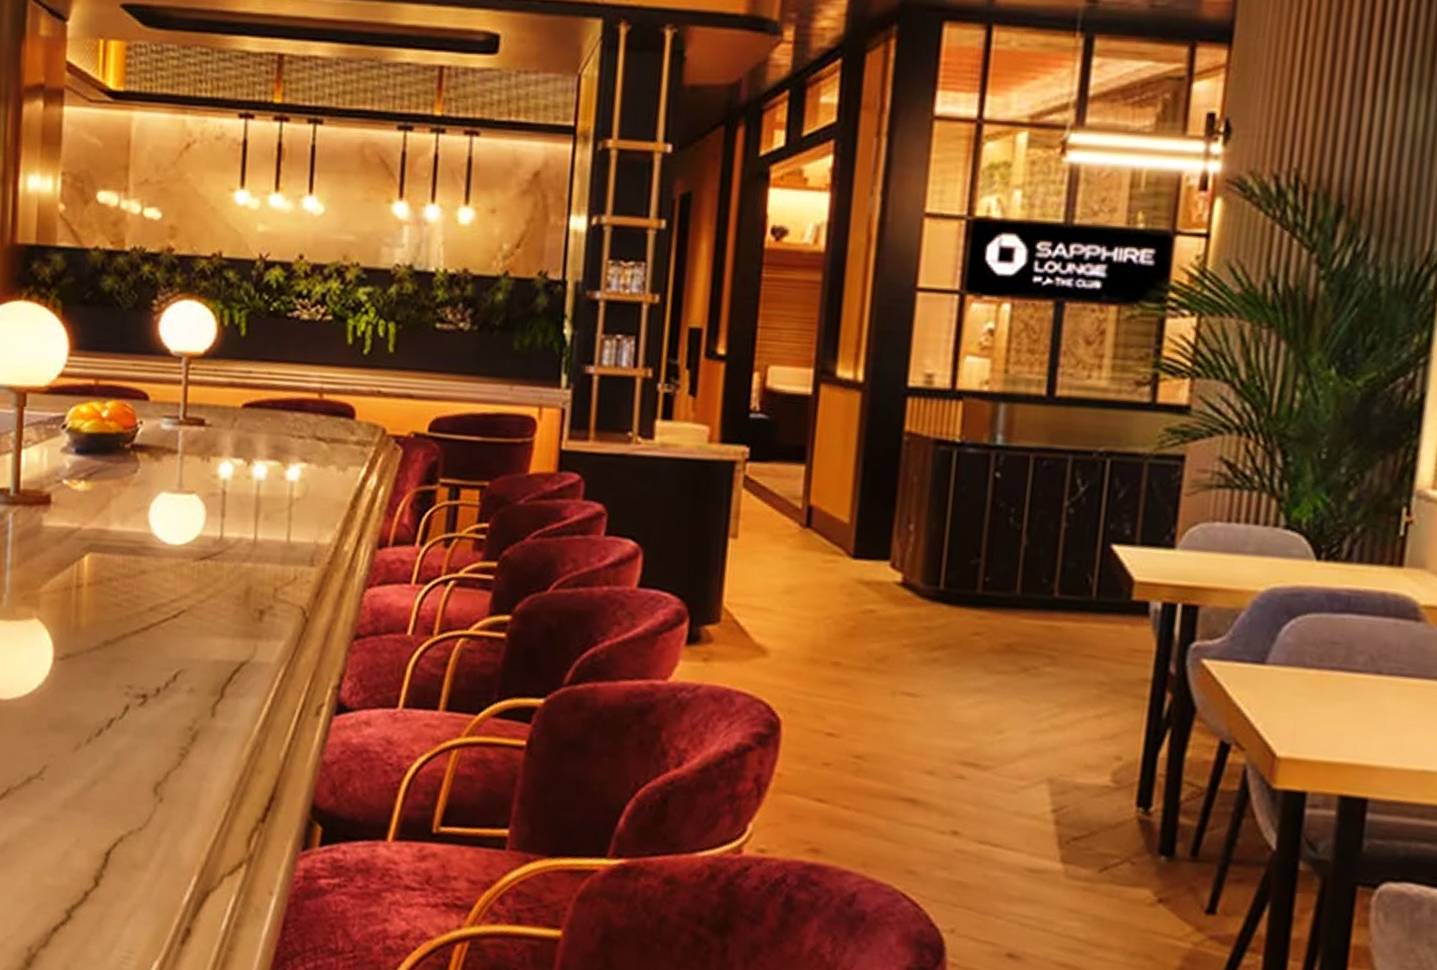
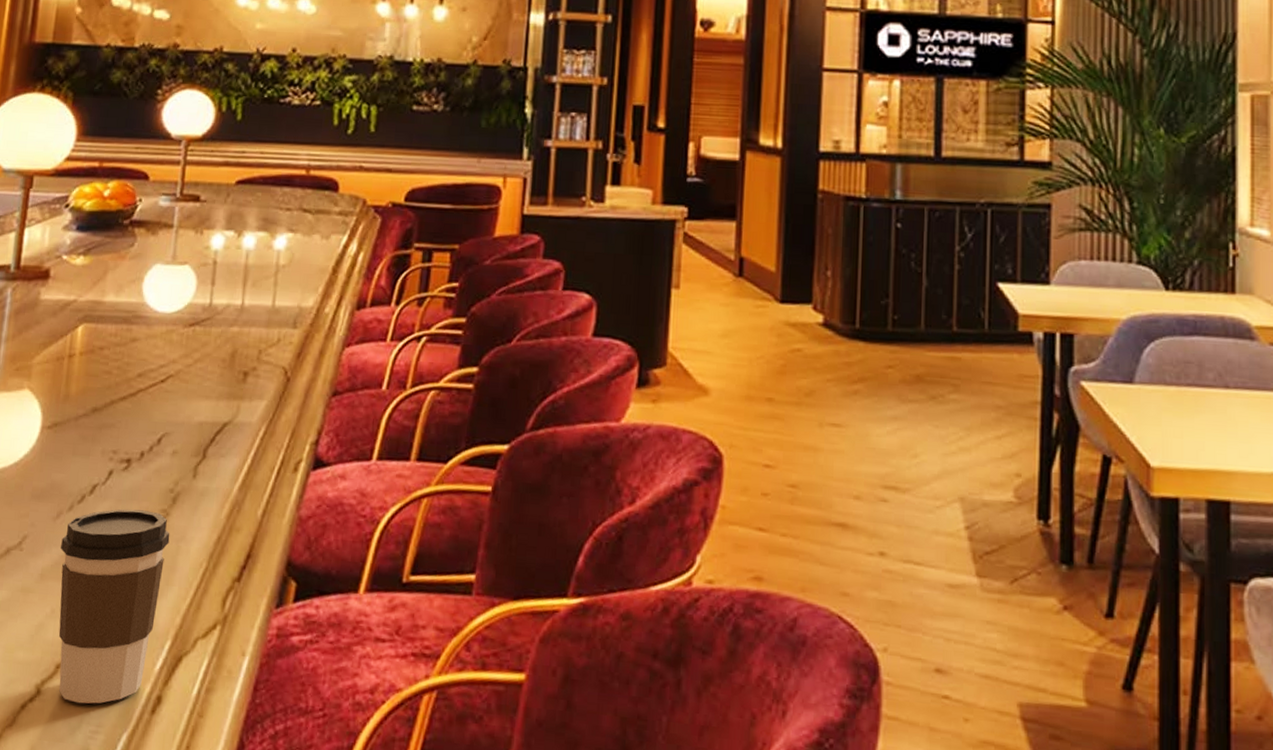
coffee cup: none [81,744,191,932] -> present [58,509,170,704]

